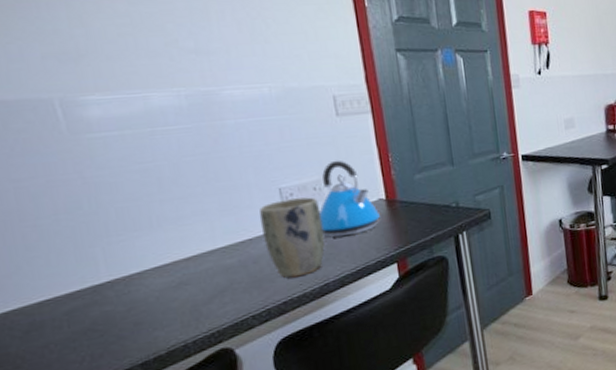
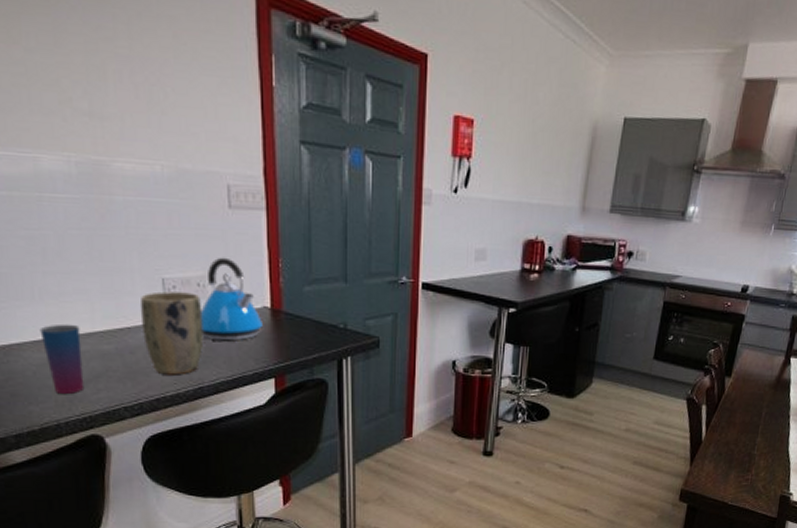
cup: none [160,244,210,315] -> present [39,324,85,395]

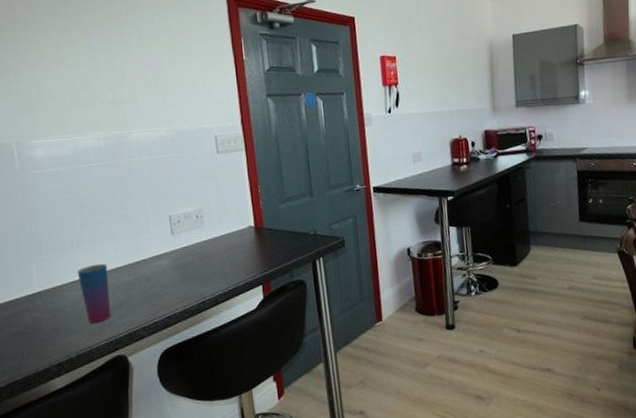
plant pot: present [139,291,204,375] -> none [153,223,204,295]
kettle: present [201,257,263,341] -> none [200,191,249,260]

